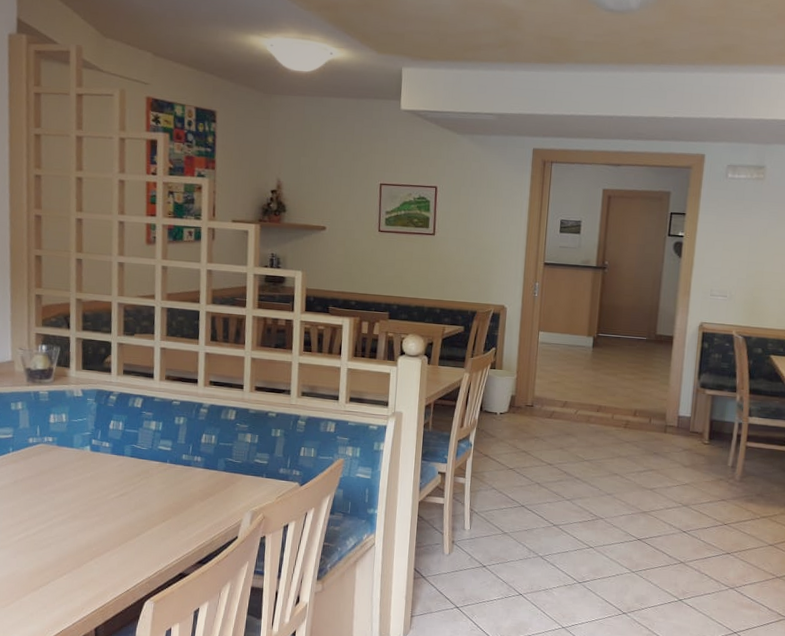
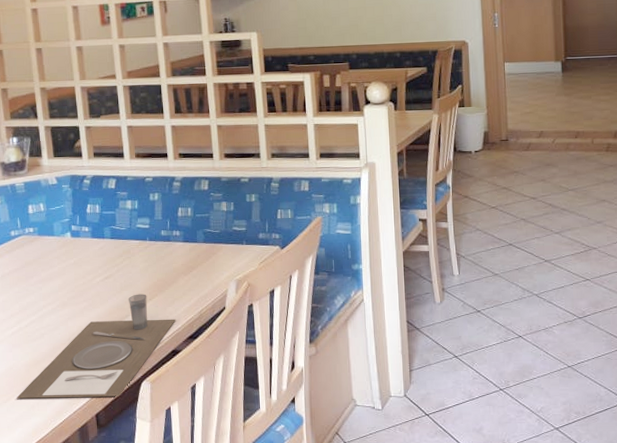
place setting: none [15,514,187,613] -> present [16,294,176,399]

